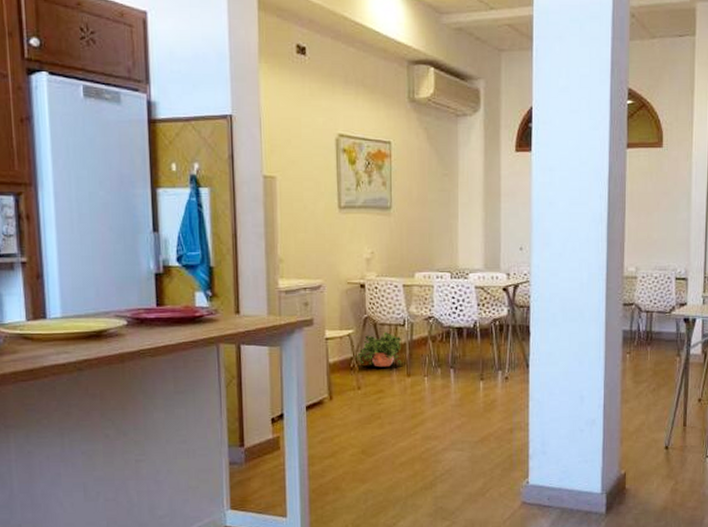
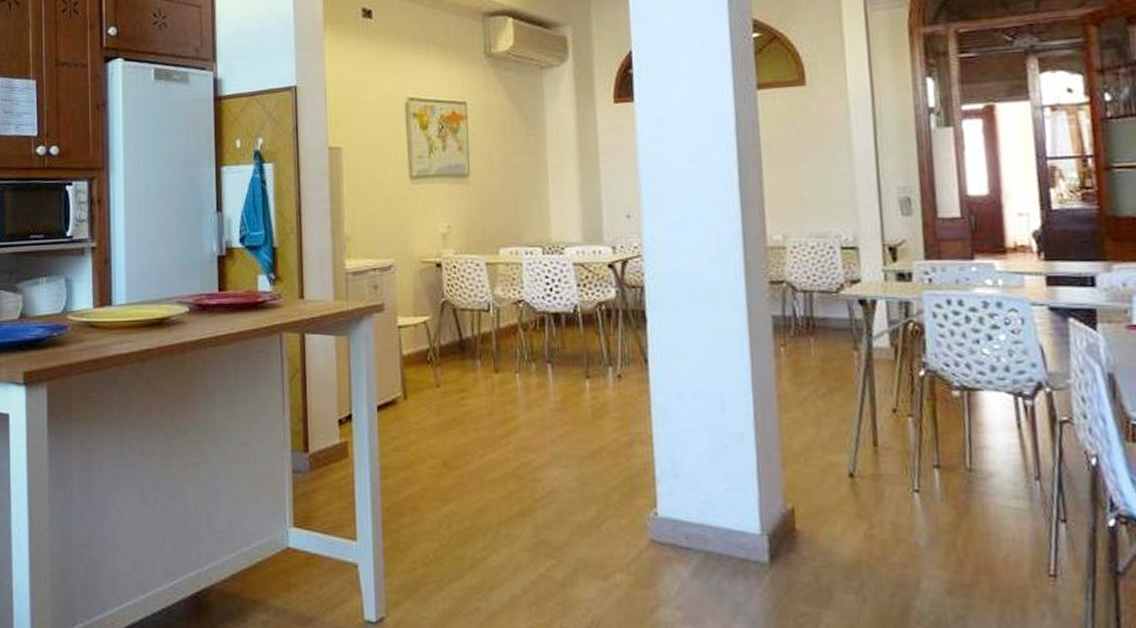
potted plant: present [357,331,403,367] -> none [434,318,489,361]

